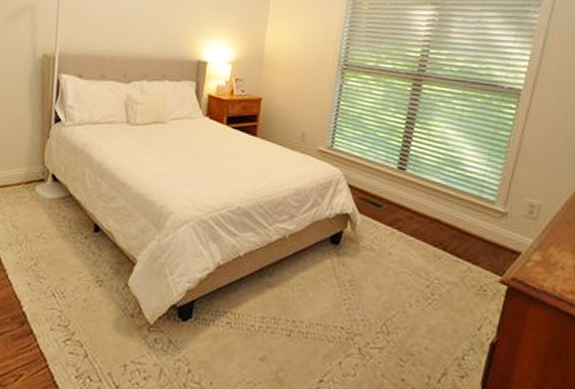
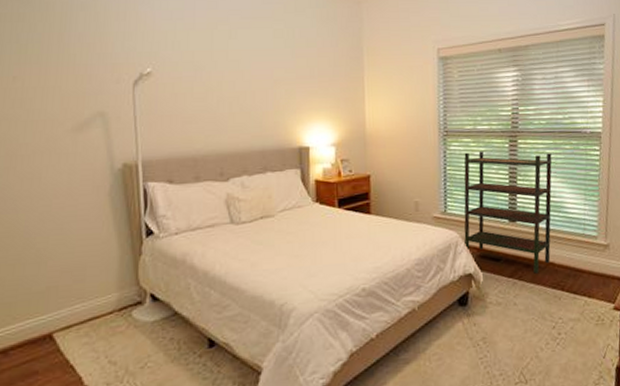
bookshelf: none [345,89,458,228] -> present [464,151,552,274]

